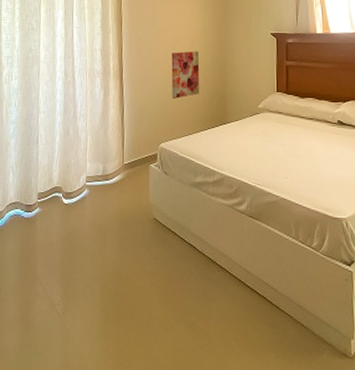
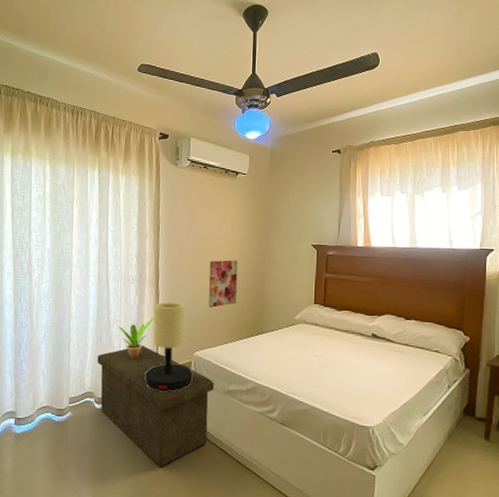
storage bench: none [64,139,181,265] -> present [97,346,215,468]
potted plant: none [85,109,119,152] -> present [119,317,154,359]
table lamp: none [111,94,159,186] -> present [144,302,193,393]

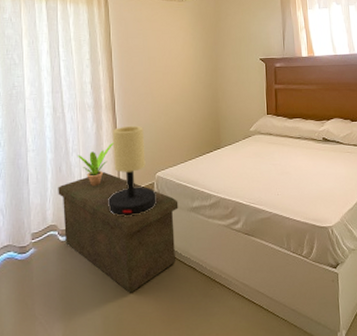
wall art: present [208,260,238,308] -> none [164,79,194,128]

